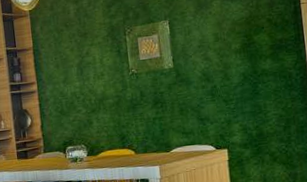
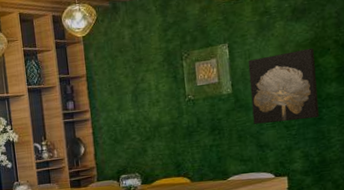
wall art: none [187,26,256,98] -> present [248,48,319,124]

